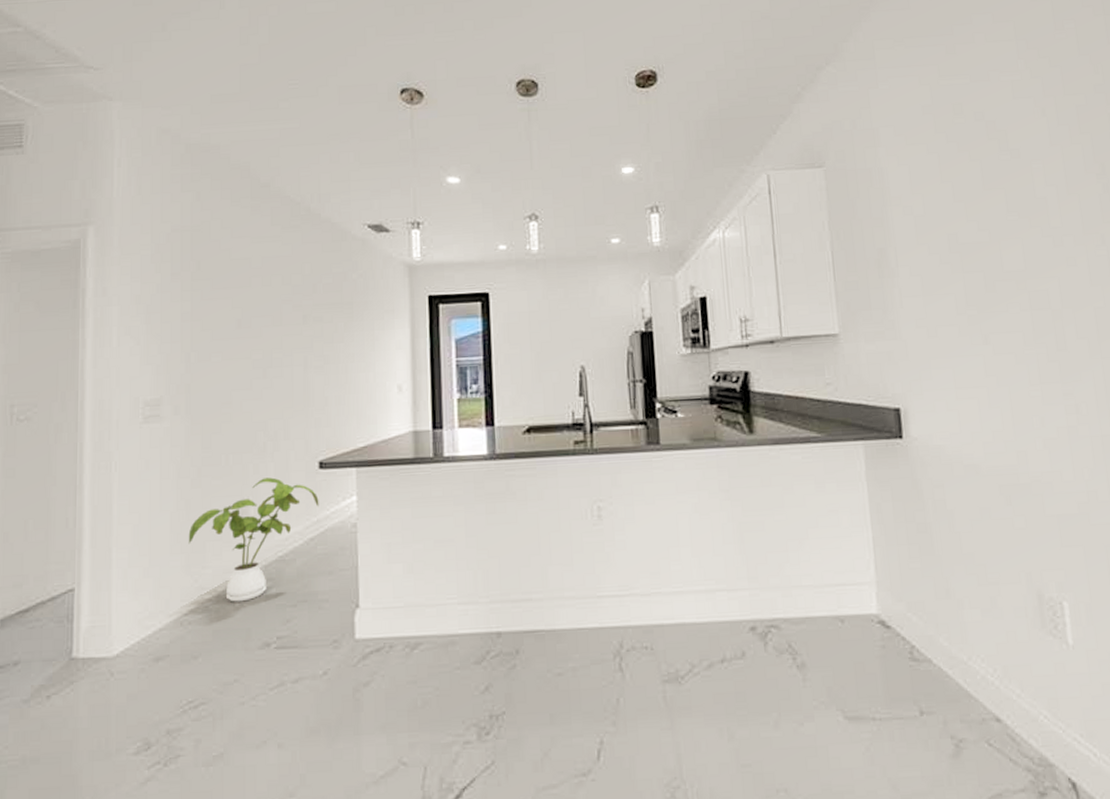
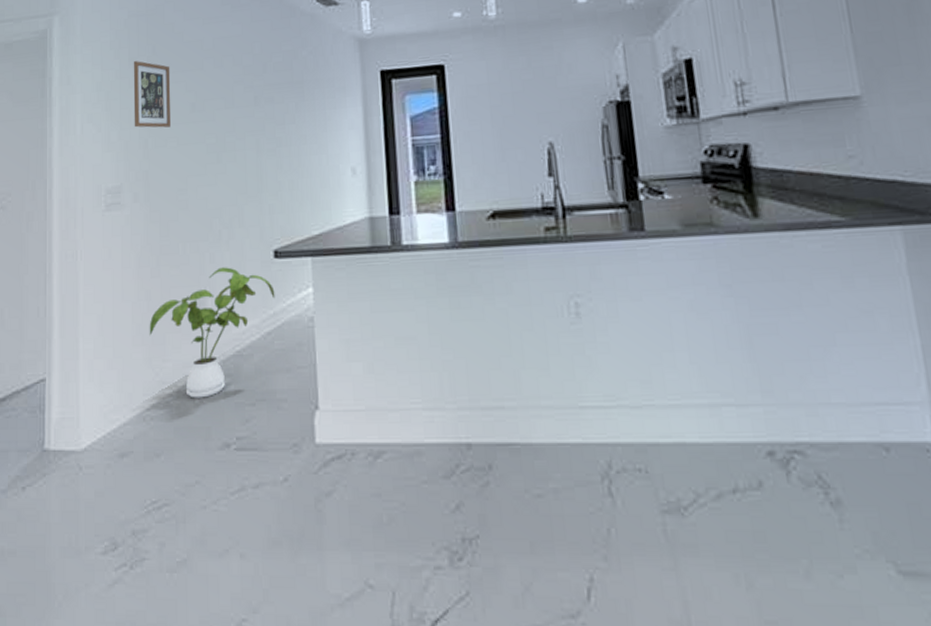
picture frame: none [176,276,216,343] -> present [133,61,171,128]

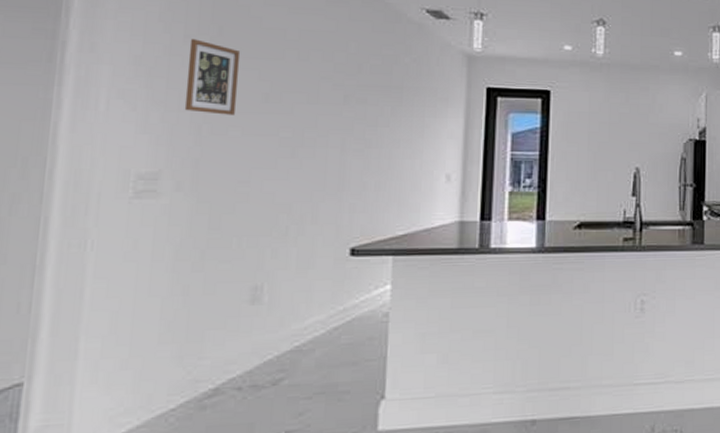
house plant: present [149,267,275,398] -> none [182,263,347,395]

